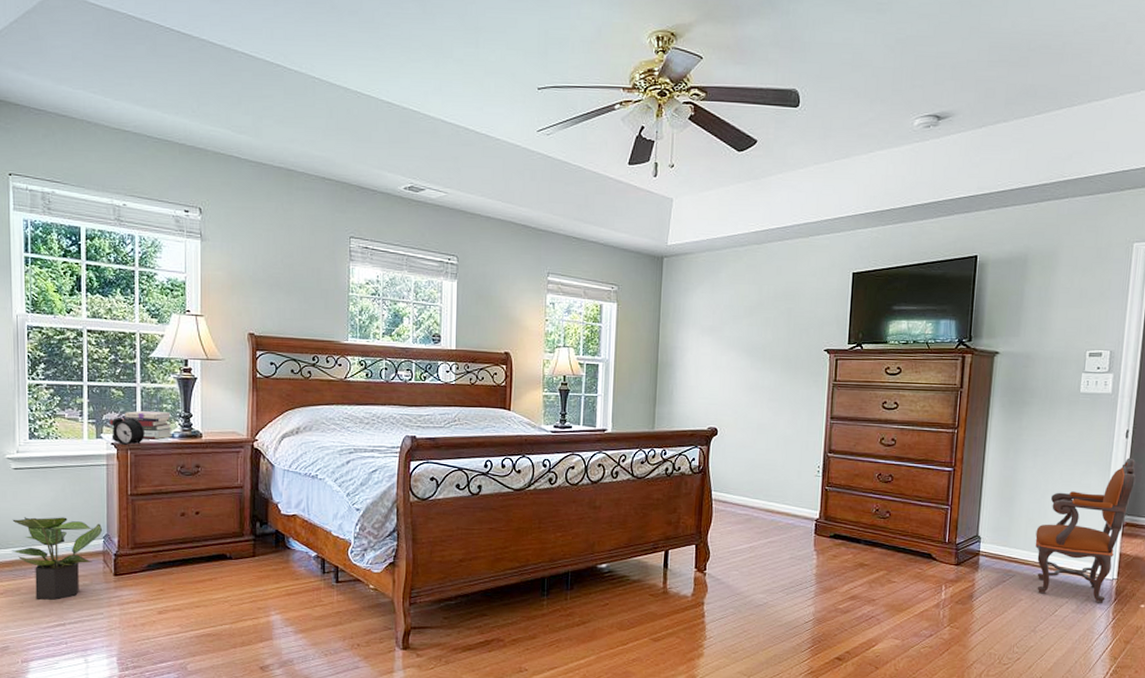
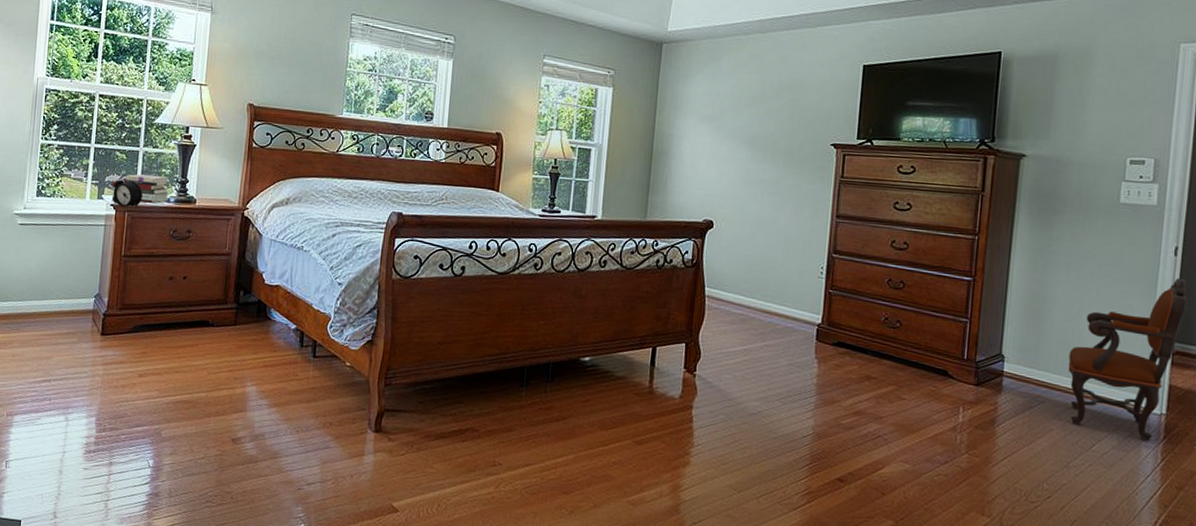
potted plant: present [12,517,103,600] -> none [9,271,95,356]

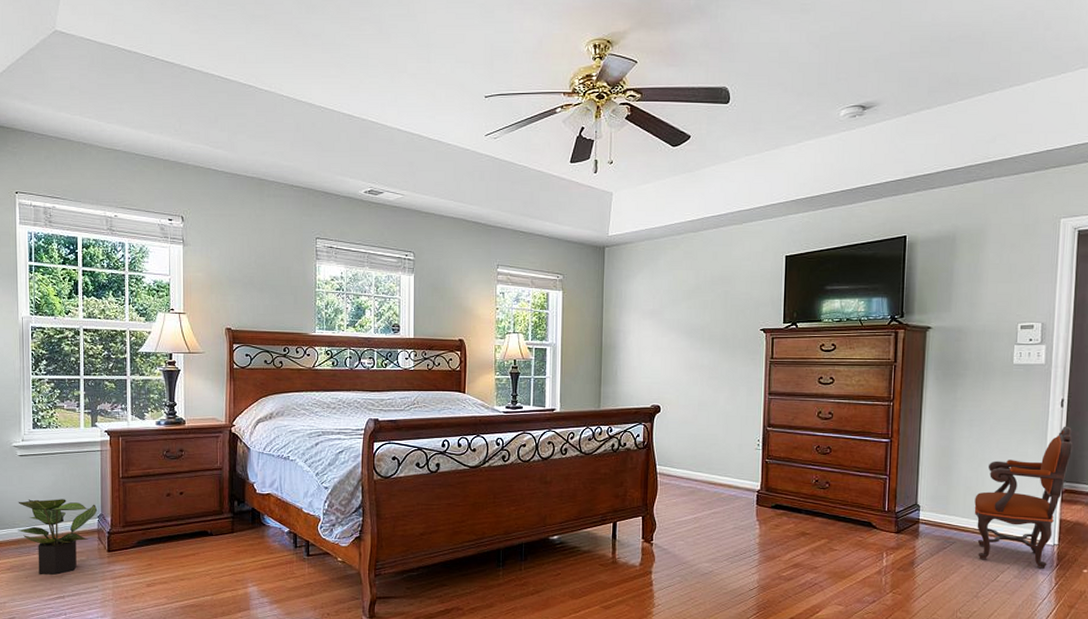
potted plant: none [9,271,95,356] -> present [18,499,98,575]
books: present [111,174,169,203] -> none [103,401,159,427]
alarm clock: present [112,180,143,208] -> none [105,408,134,433]

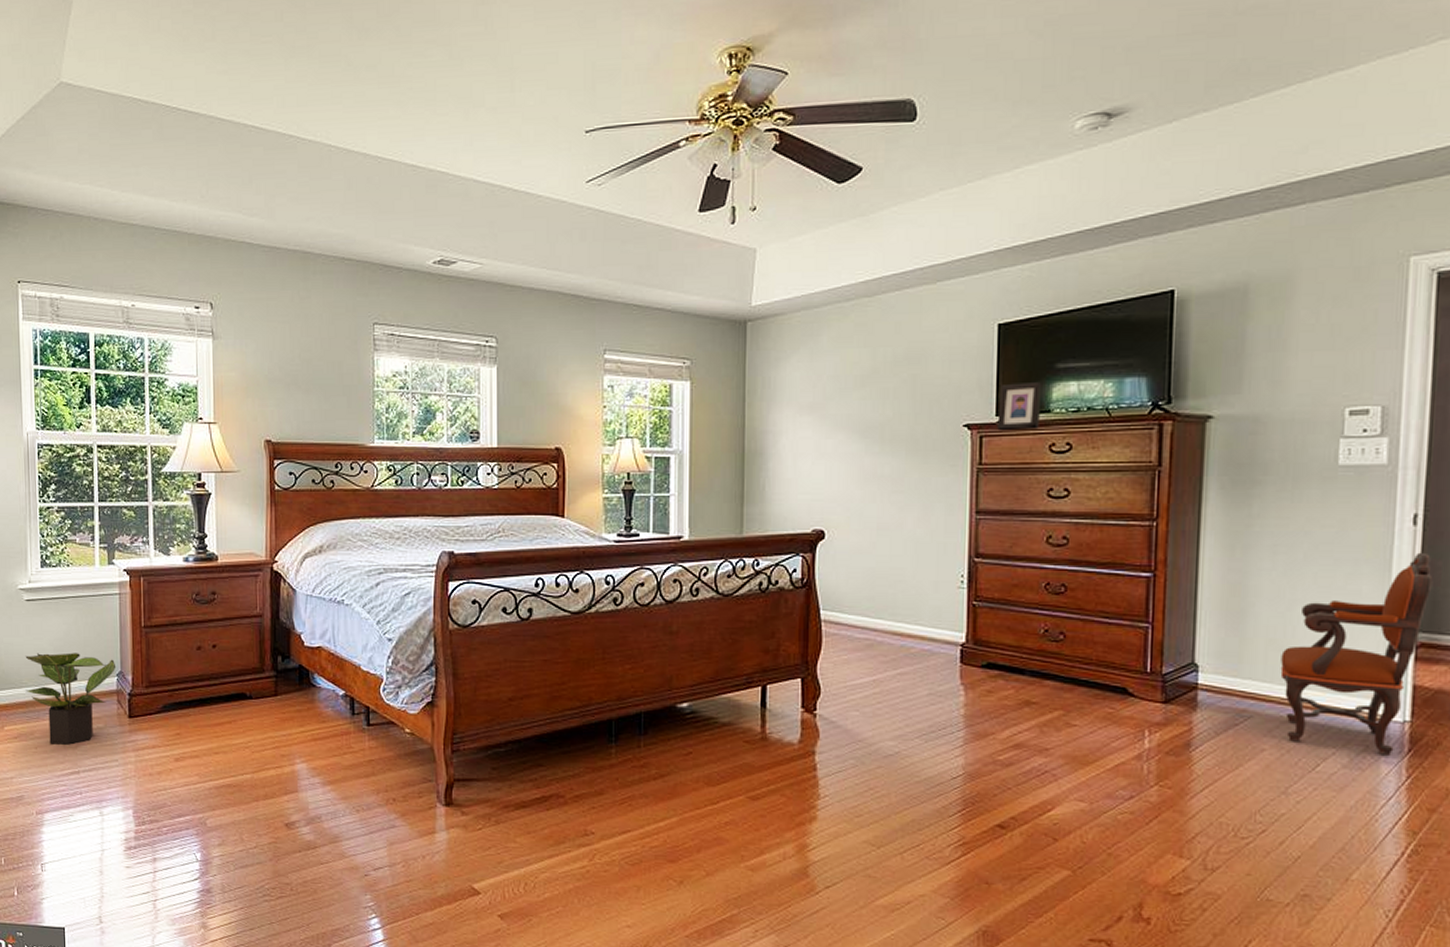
picture frame: none [784,298,816,335] -> present [997,381,1042,431]

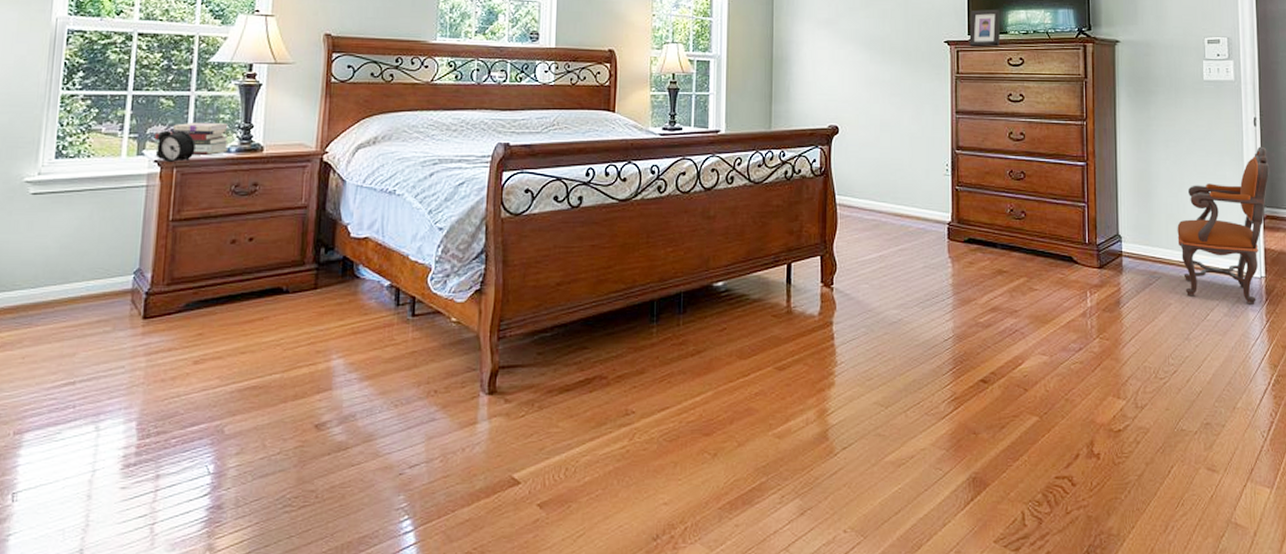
potted plant: present [25,653,116,745] -> none [18,250,134,353]
books: none [122,533,187,564] -> present [155,123,228,155]
alarm clock: none [123,541,158,572] -> present [155,131,196,163]

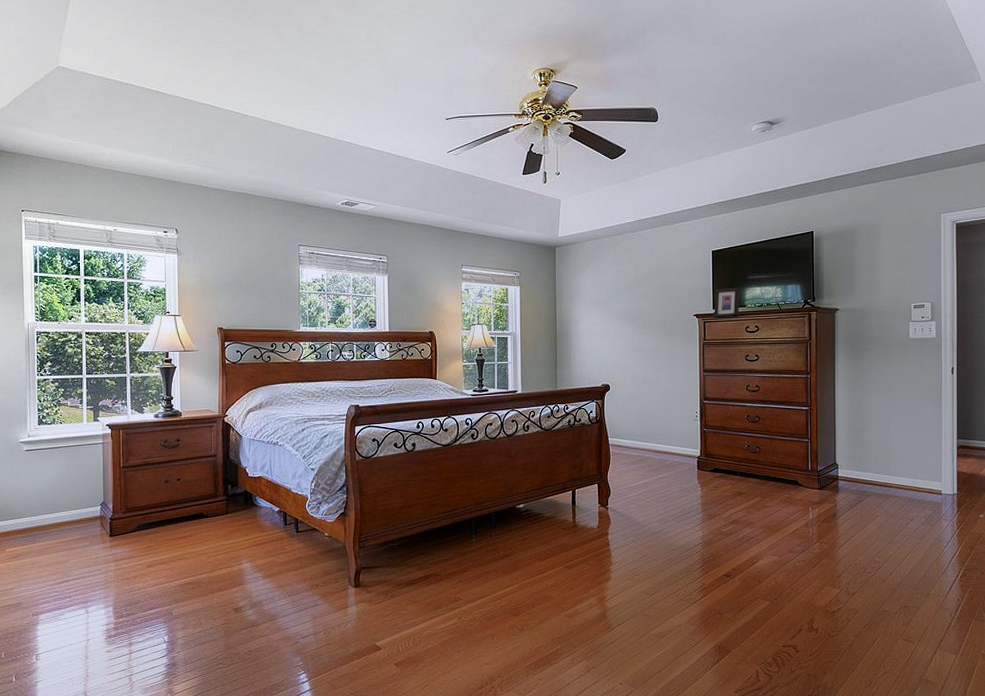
books: present [155,123,228,155] -> none [105,396,157,420]
alarm clock: present [155,131,196,163] -> none [106,403,134,426]
armchair: present [1177,146,1270,305] -> none [884,390,964,515]

